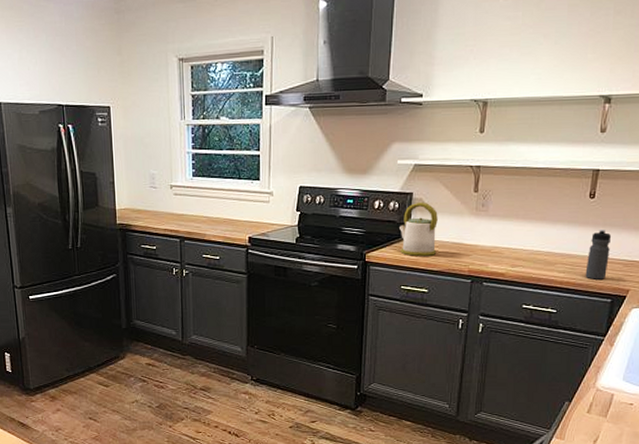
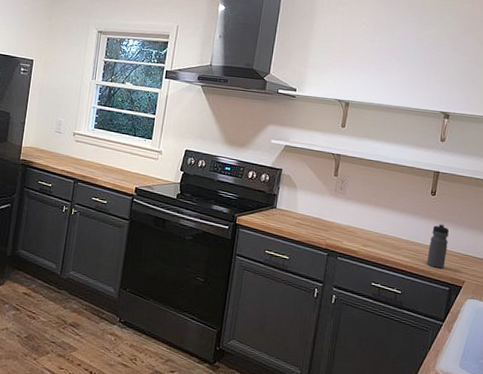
kettle: present [399,201,438,256] -> none [267,177,302,227]

